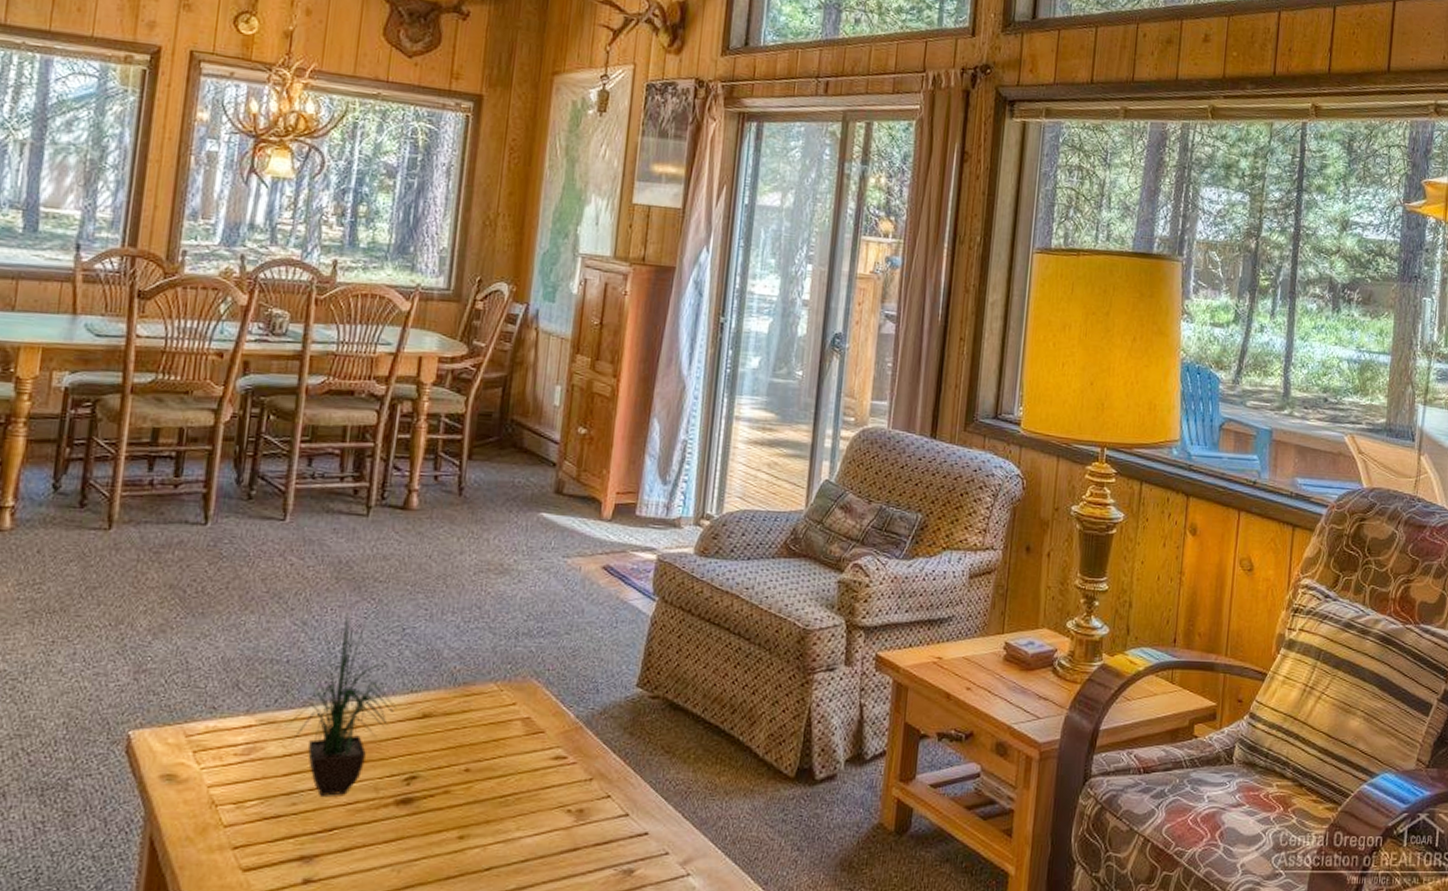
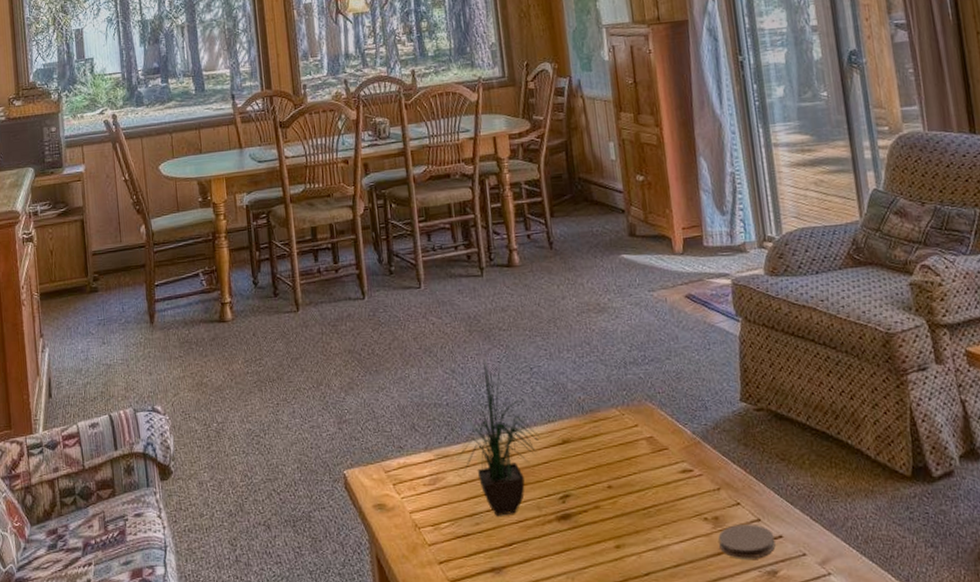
coaster: none [577,819,640,856] -> present [718,524,776,559]

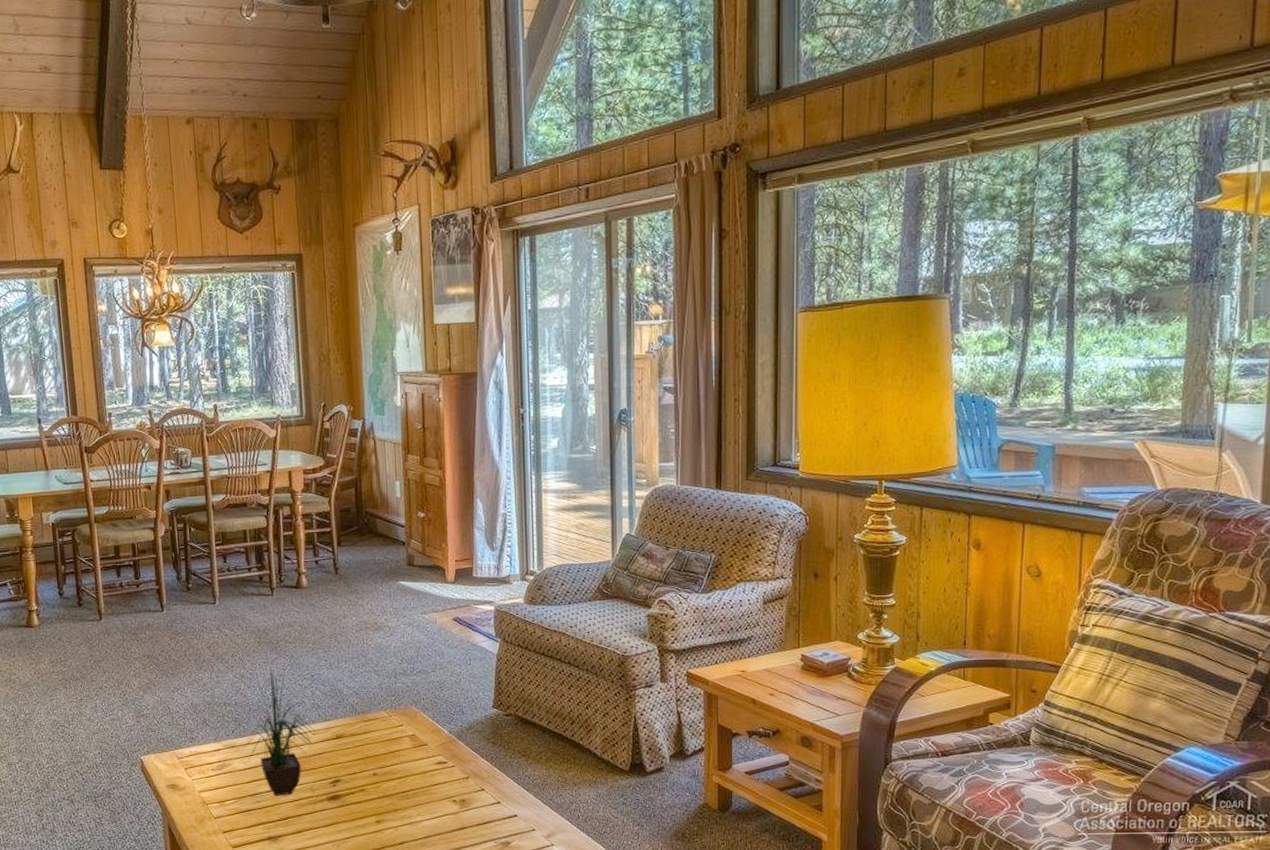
coaster: present [718,524,776,559] -> none [464,806,511,833]

